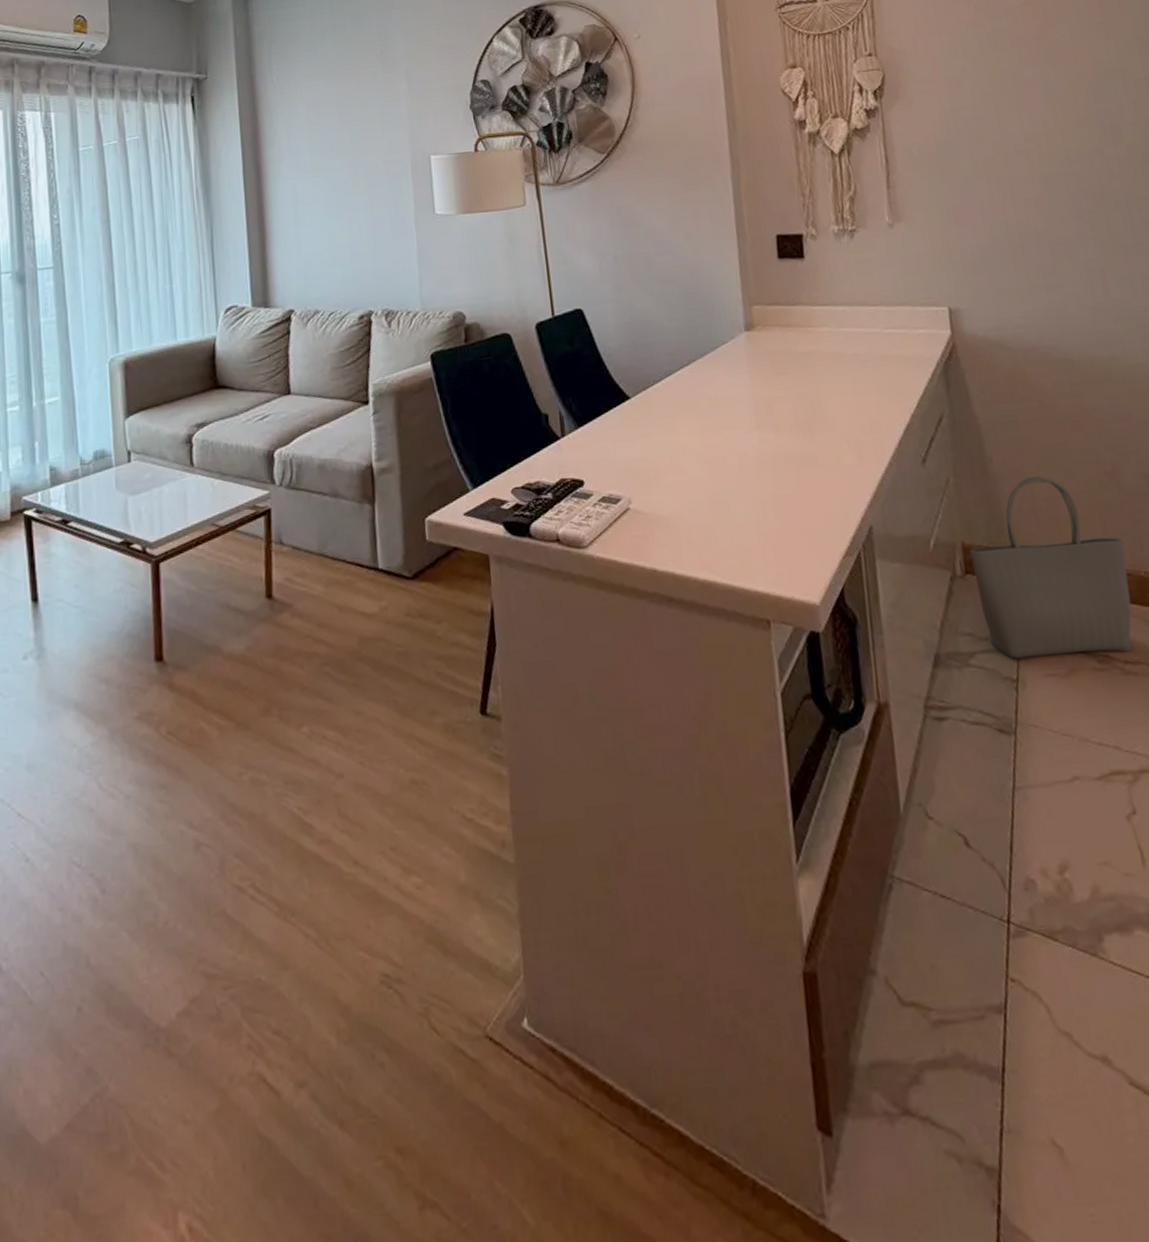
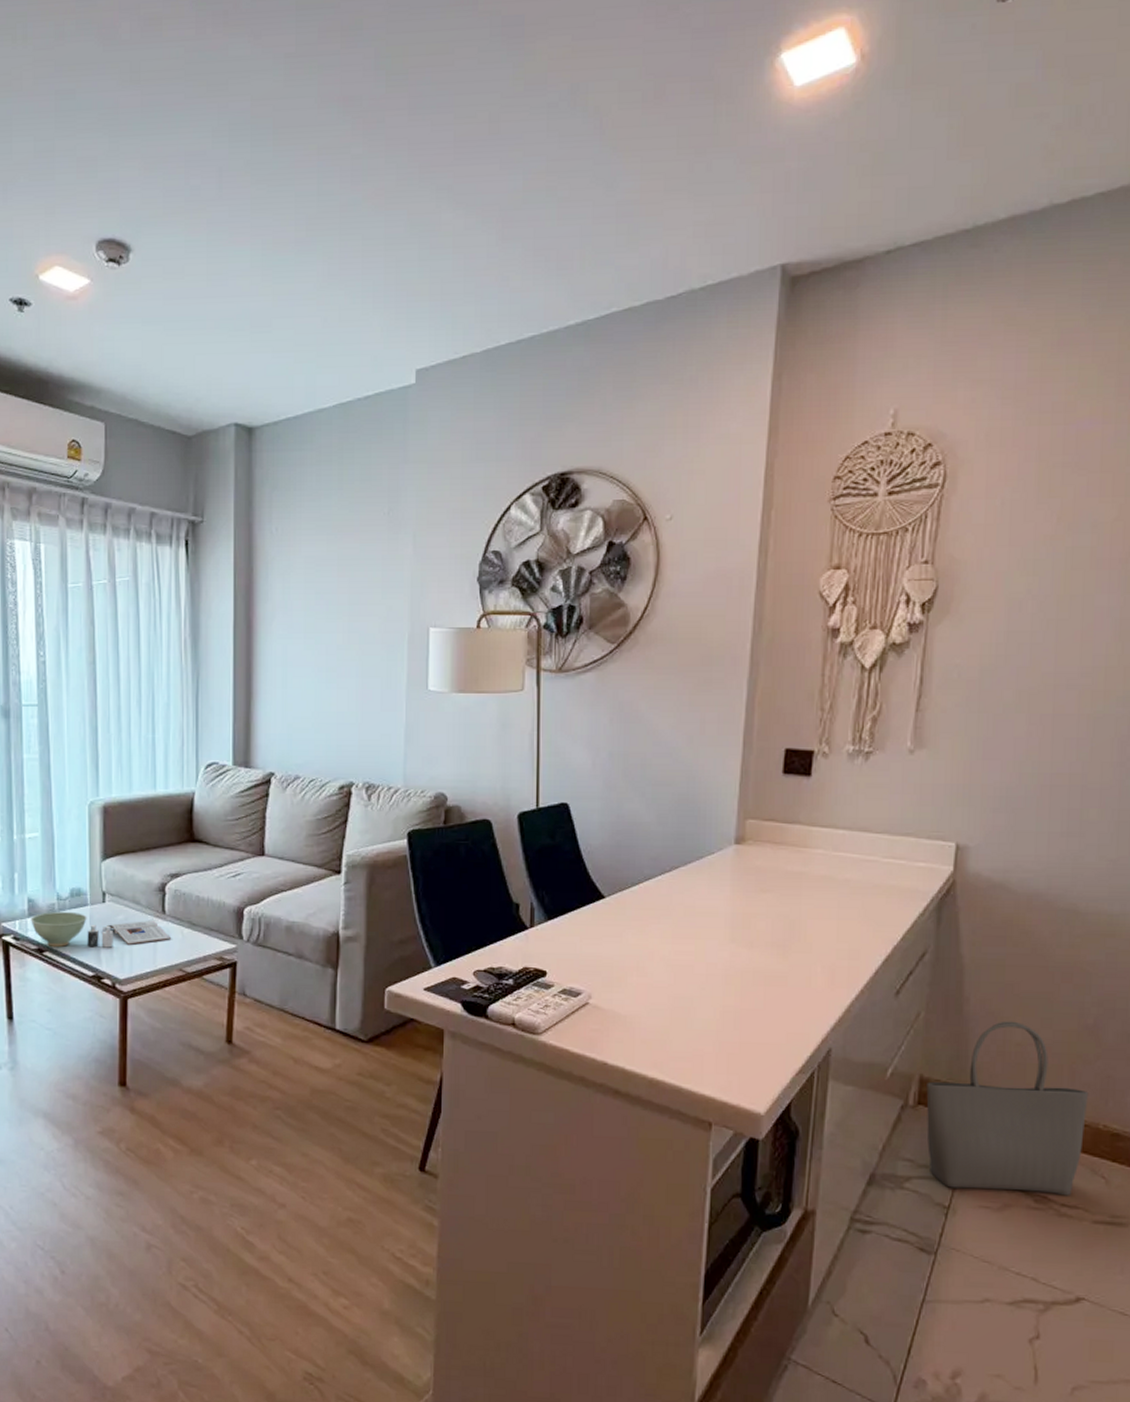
bowl: none [53,475,113,516] -> present [30,911,87,947]
candle: none [113,486,141,512] -> present [87,925,113,948]
magazine: none [129,474,202,504] -> present [103,920,172,945]

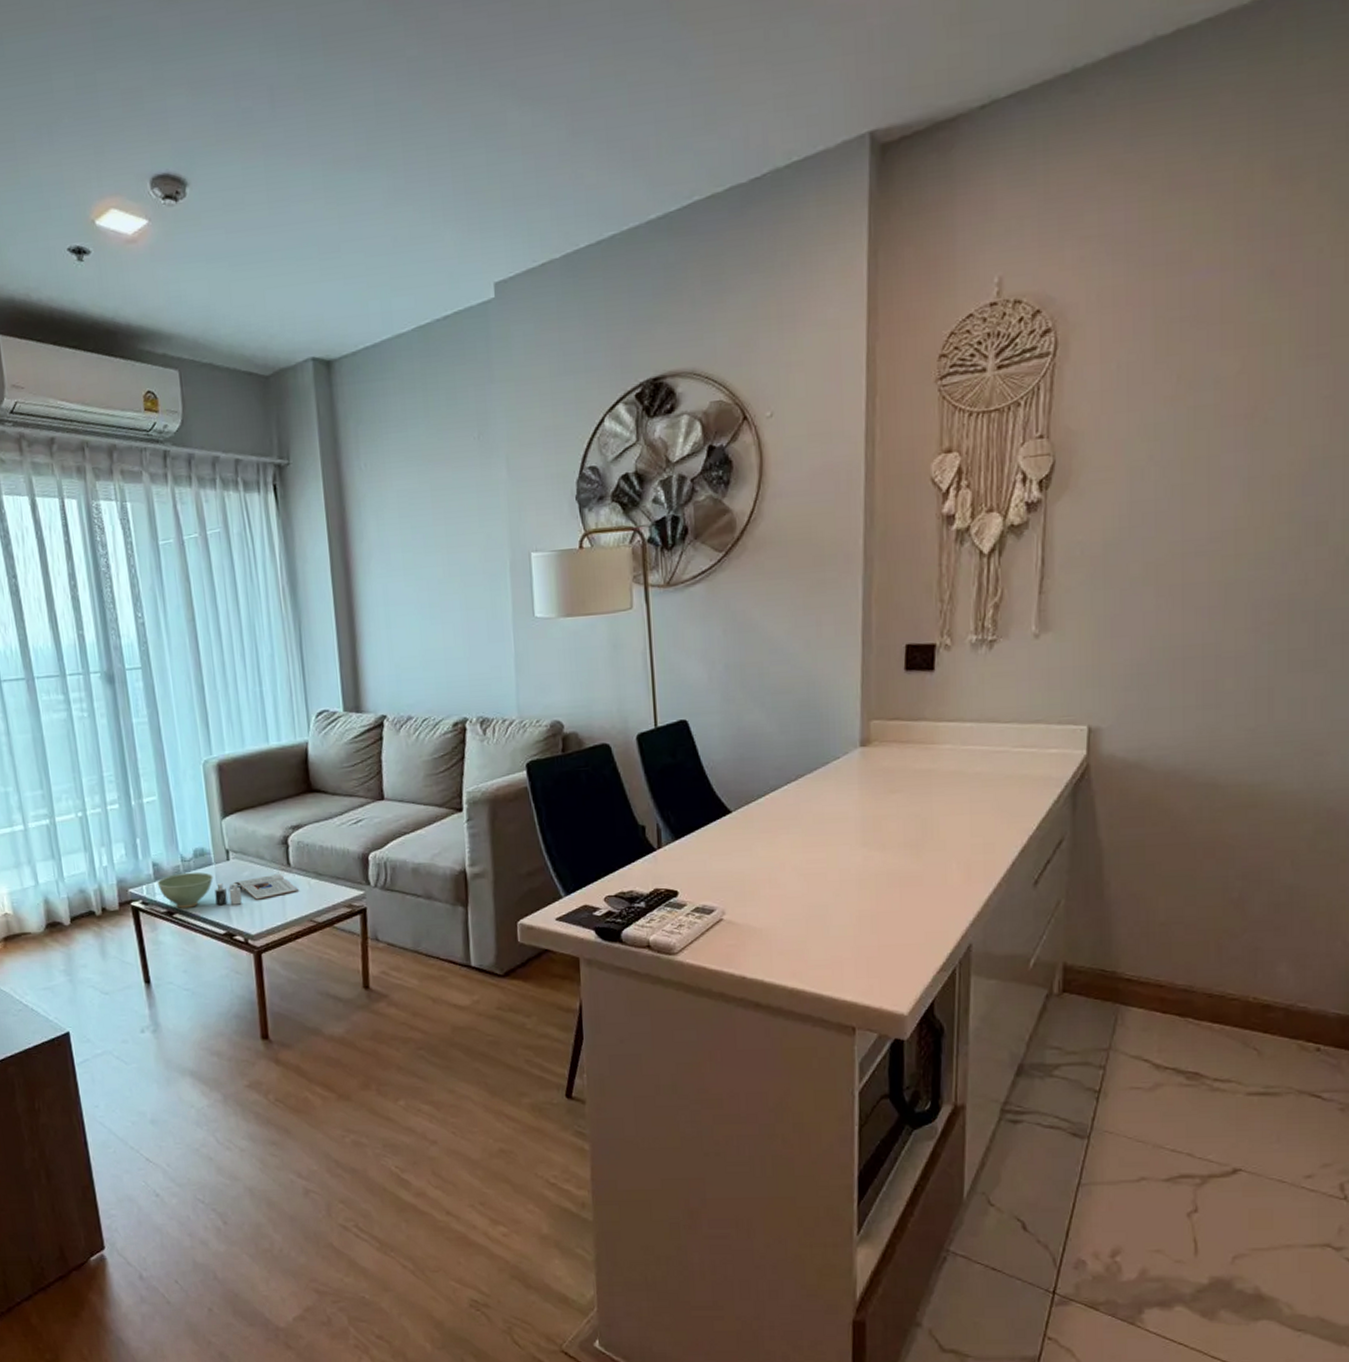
tote bag: present [926,1021,1089,1196] -> none [1071,901,1237,1072]

